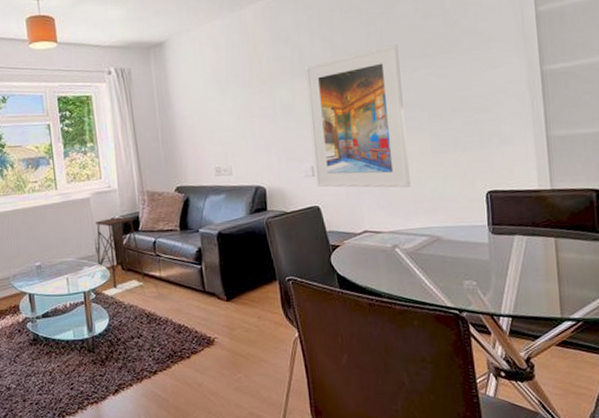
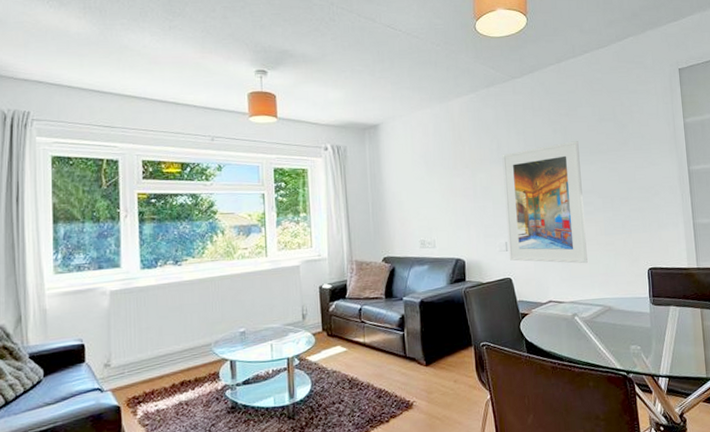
side table: present [96,217,145,288] -> none [303,284,349,354]

